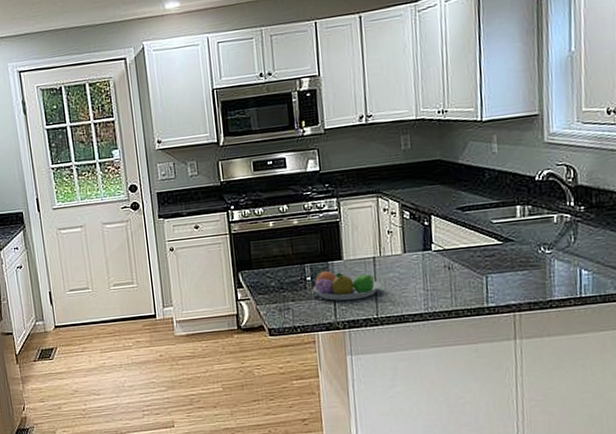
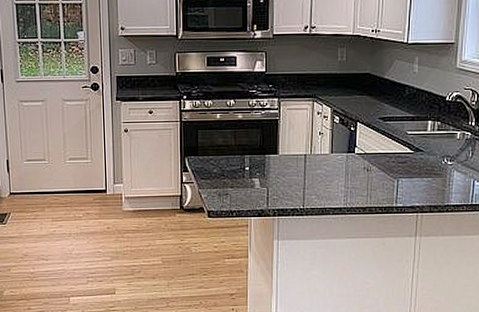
fruit bowl: present [312,270,383,301] -> none [249,162,310,191]

